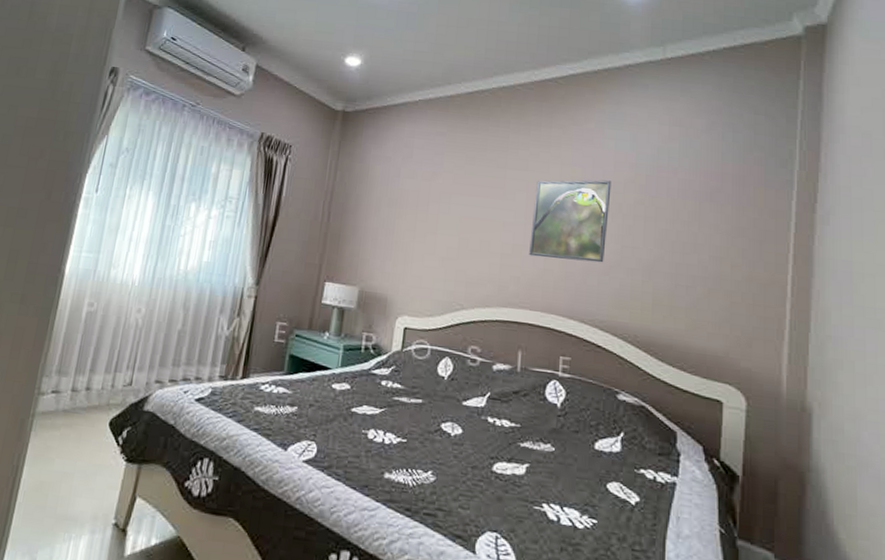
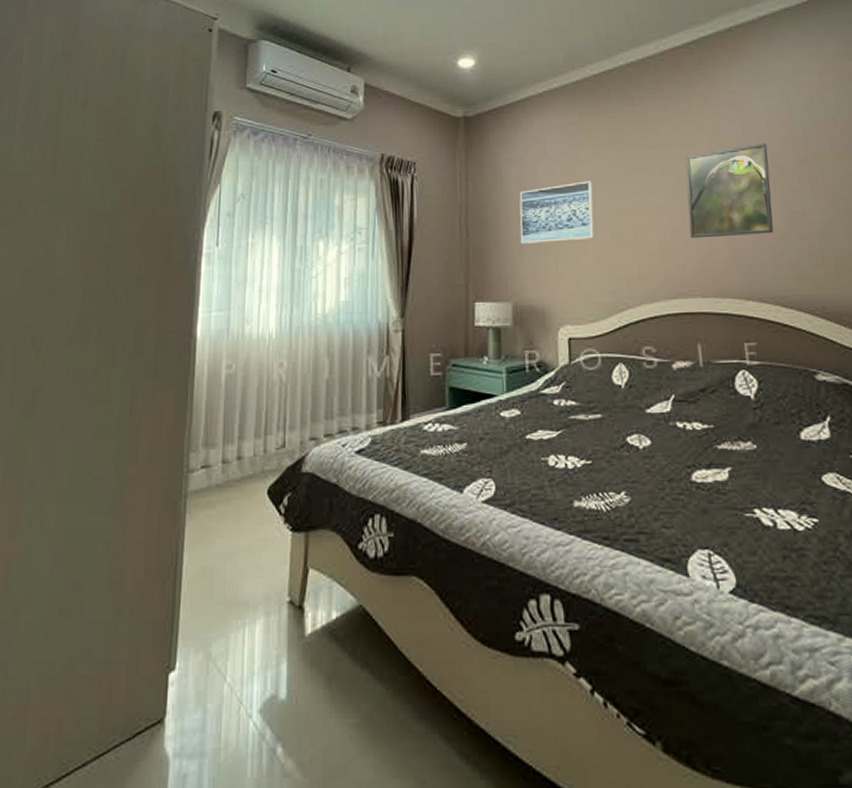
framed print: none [375,188,449,242] -> present [519,181,595,244]

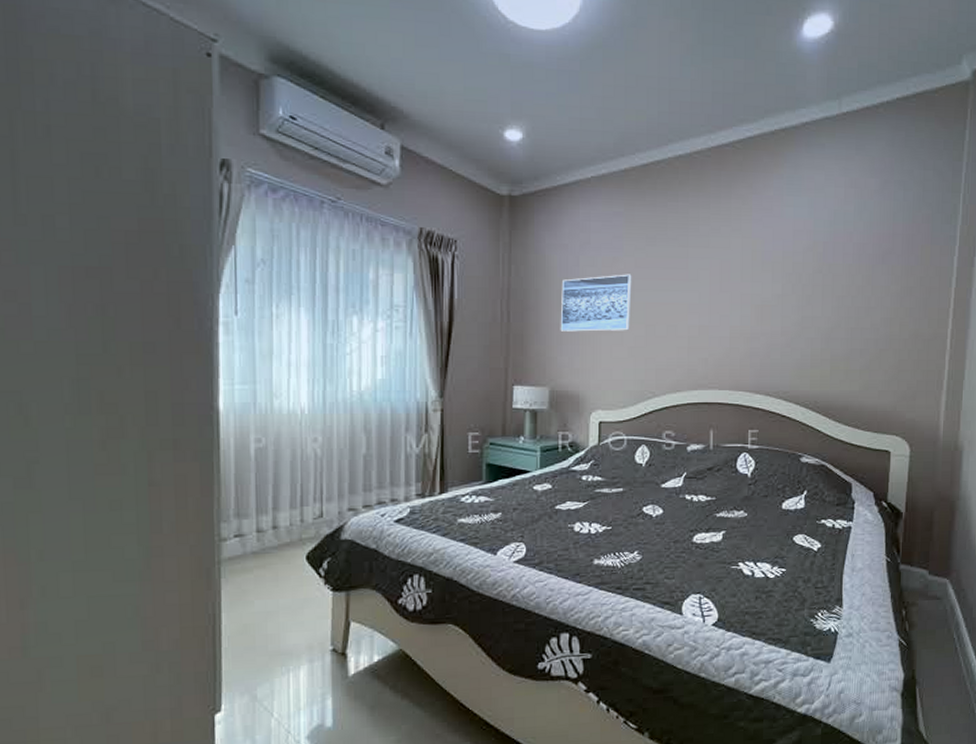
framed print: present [685,143,774,239] -> none [715,251,791,336]

